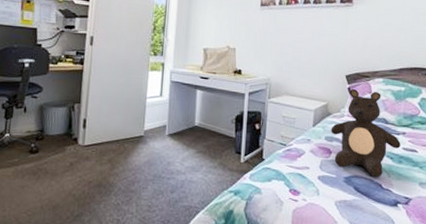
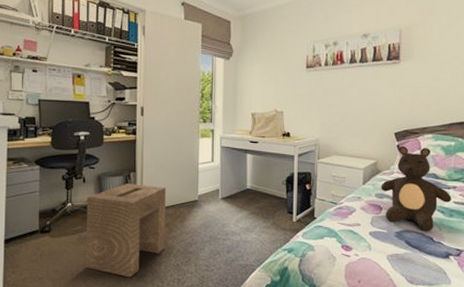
stool: none [19,115,111,216] -> present [85,183,166,278]

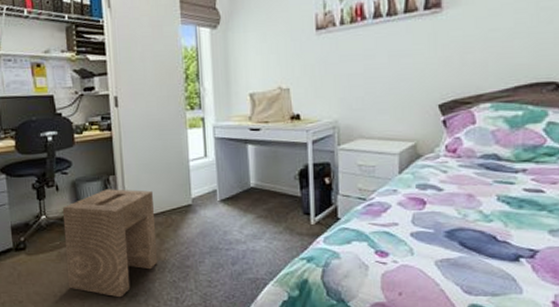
teddy bear: present [381,145,451,232] -> none [423,120,520,229]

